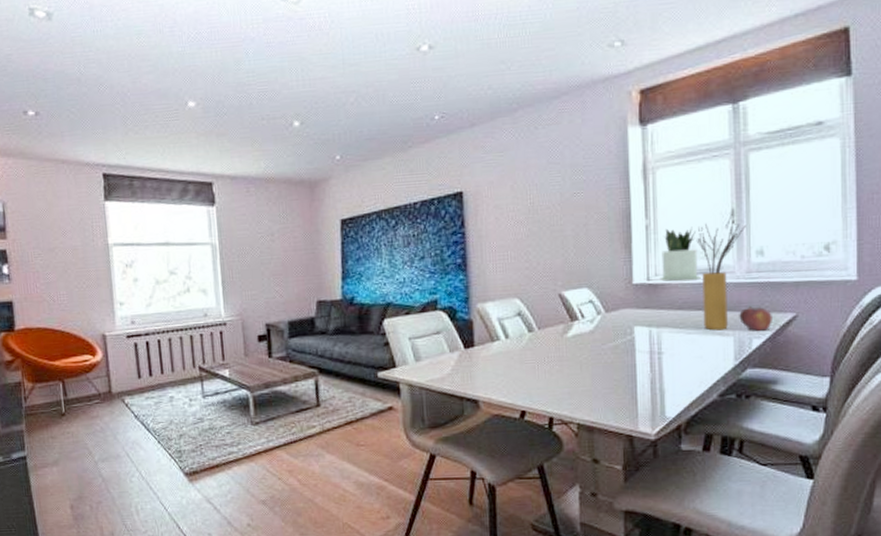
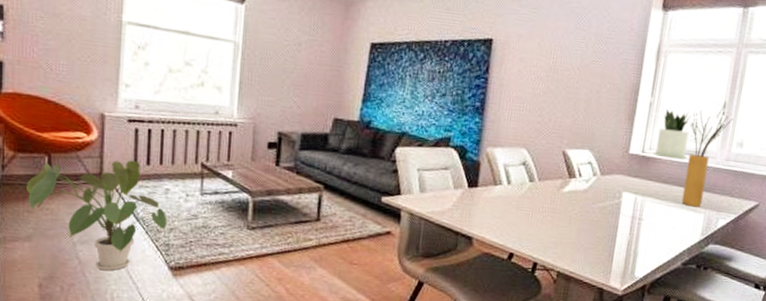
house plant: none [47,373,177,485] -> present [26,160,168,271]
fruit: present [739,306,772,331] -> none [712,190,739,213]

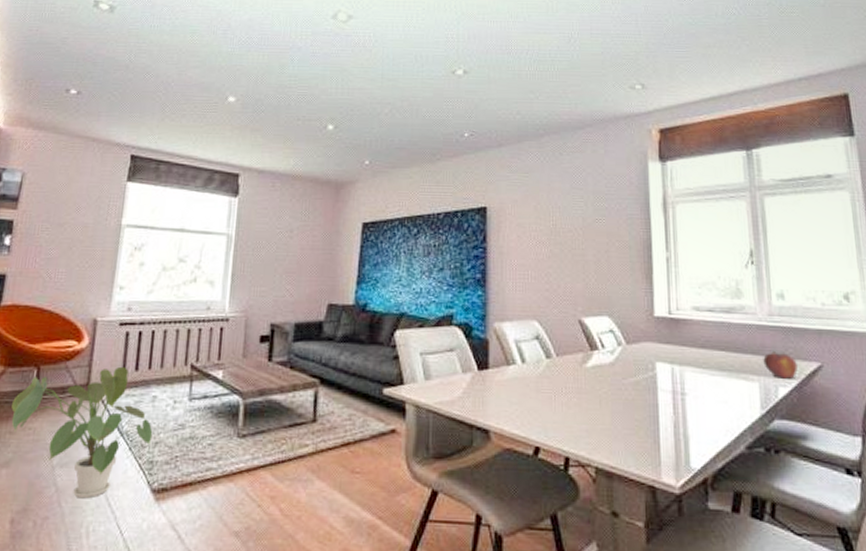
planter: present [652,108,691,160] -> none [681,263,723,319]
vase: present [681,110,733,208] -> none [716,261,765,375]
fruit: none [712,190,739,213] -> present [763,351,798,379]

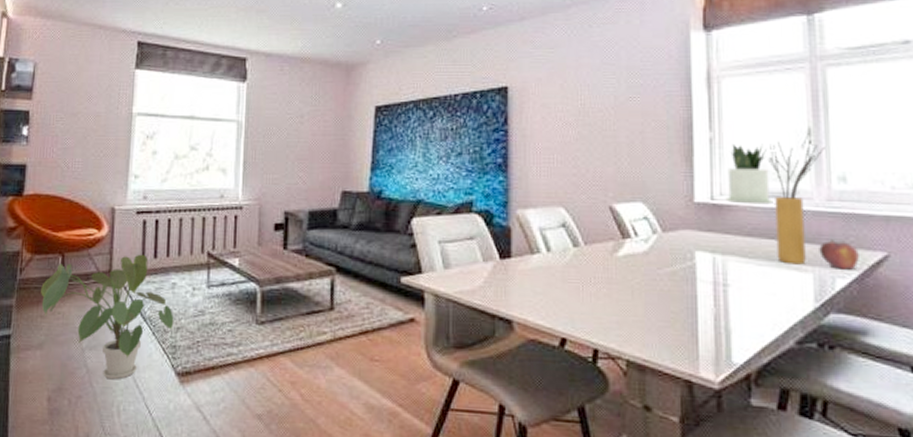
planter: none [681,263,723,319] -> present [725,143,773,205]
vase: none [716,261,765,375] -> present [767,141,825,265]

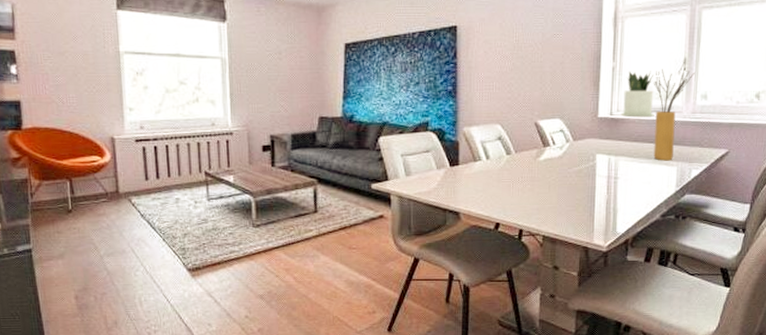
house plant: present [41,254,174,380] -> none [54,176,181,278]
fruit: present [819,240,859,270] -> none [683,142,709,163]

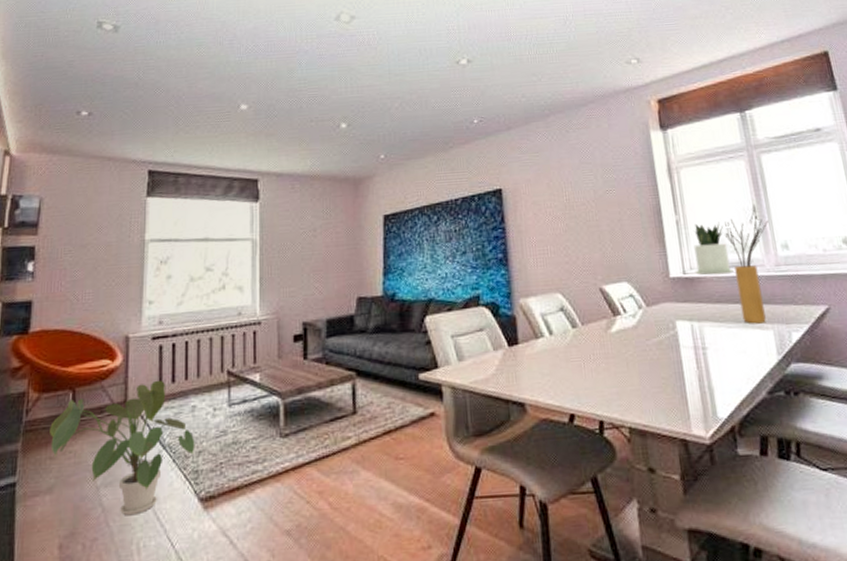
house plant: none [54,176,181,278] -> present [50,380,195,516]

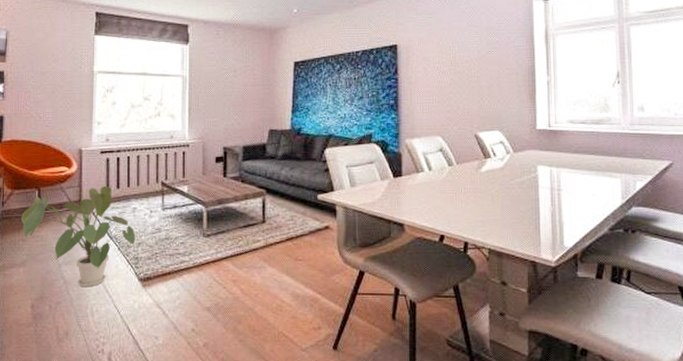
planter: present [694,222,734,276] -> none [559,84,593,130]
vase: present [724,218,768,324] -> none [588,82,629,173]

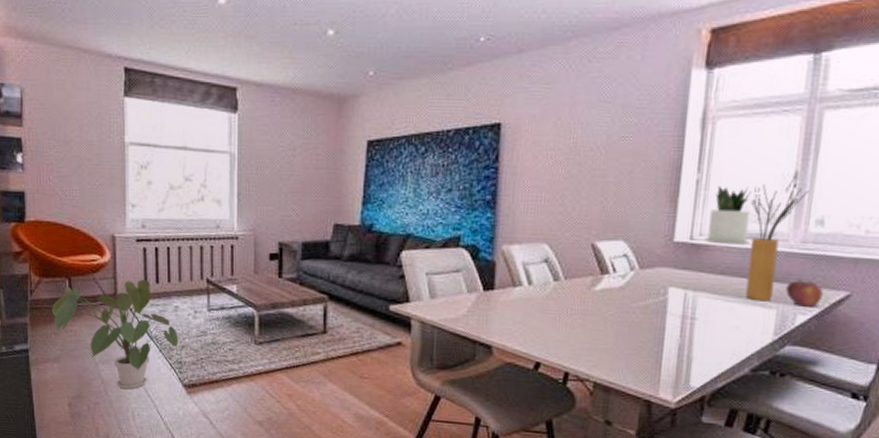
planter: none [559,84,593,130] -> present [704,185,751,246]
vase: none [588,82,629,173] -> present [745,184,809,302]
fruit: none [625,153,652,175] -> present [786,279,823,307]

